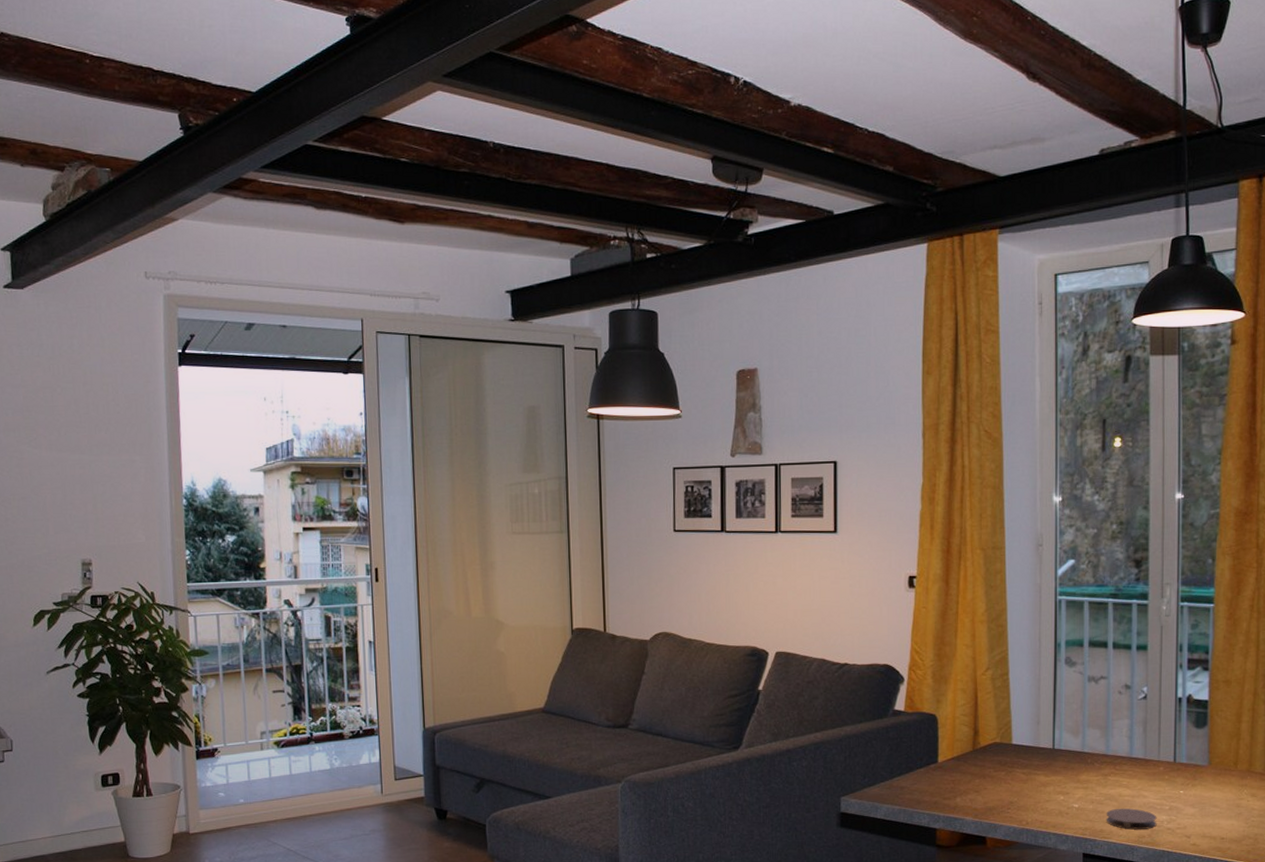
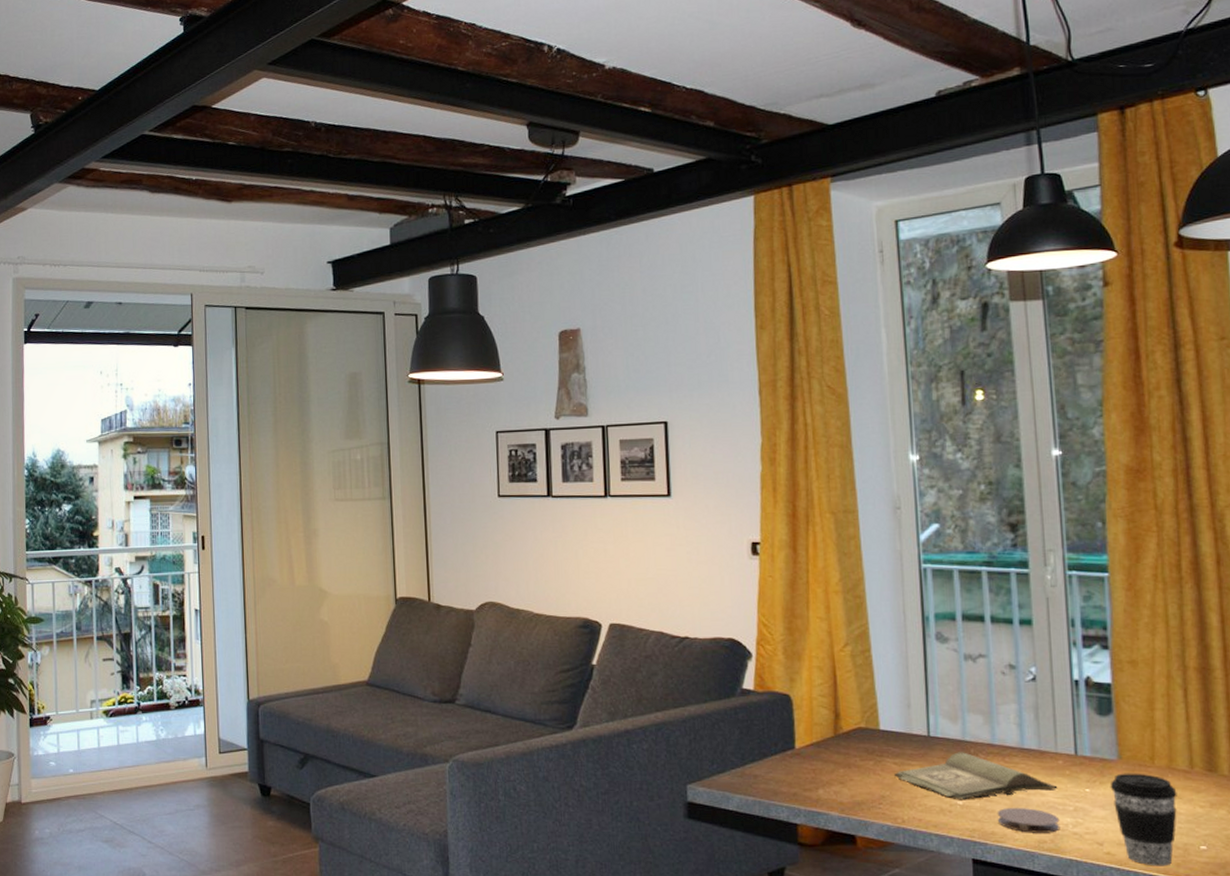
hardback book: none [1022,762,1158,804] -> present [894,752,1058,800]
coffee cup: none [1200,776,1253,854] -> present [1110,773,1177,866]

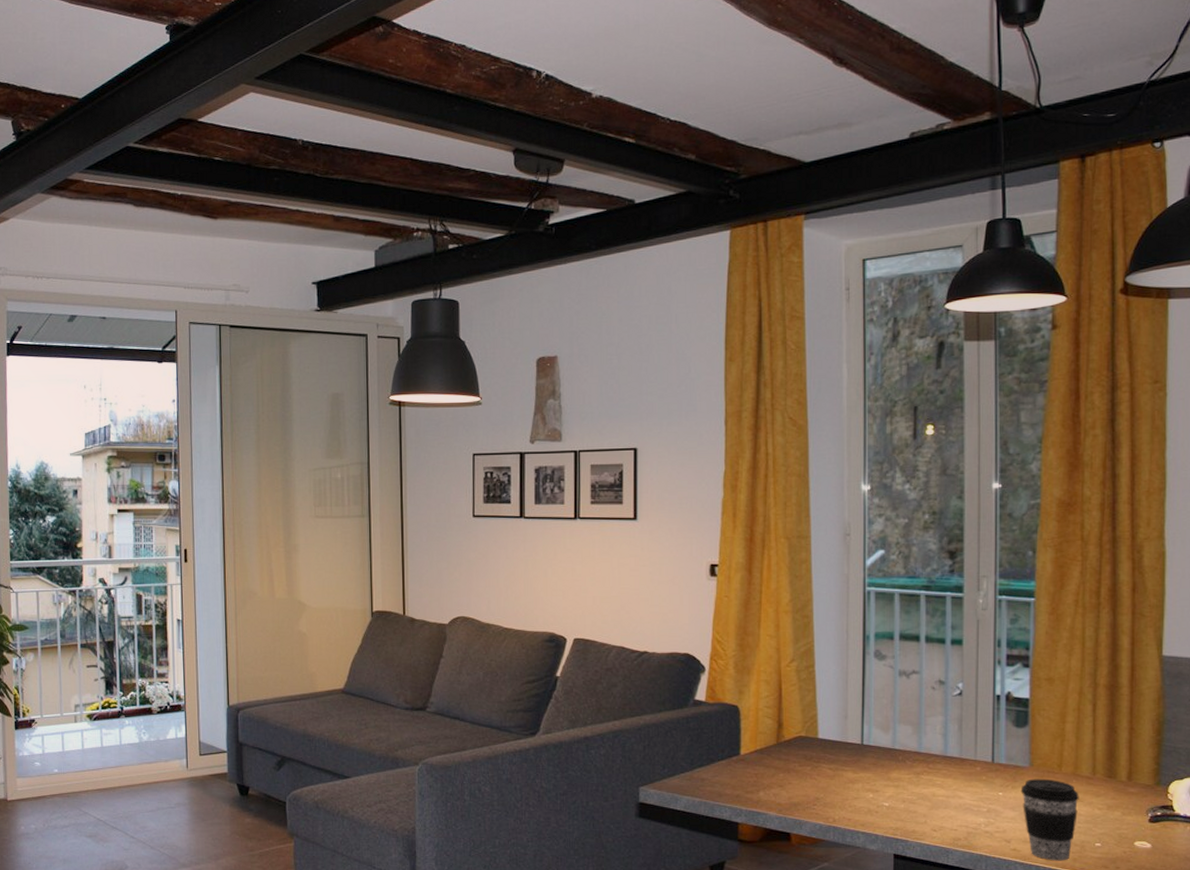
hardback book: present [894,752,1058,800] -> none [829,759,974,802]
coaster: present [997,807,1060,833] -> none [918,808,974,832]

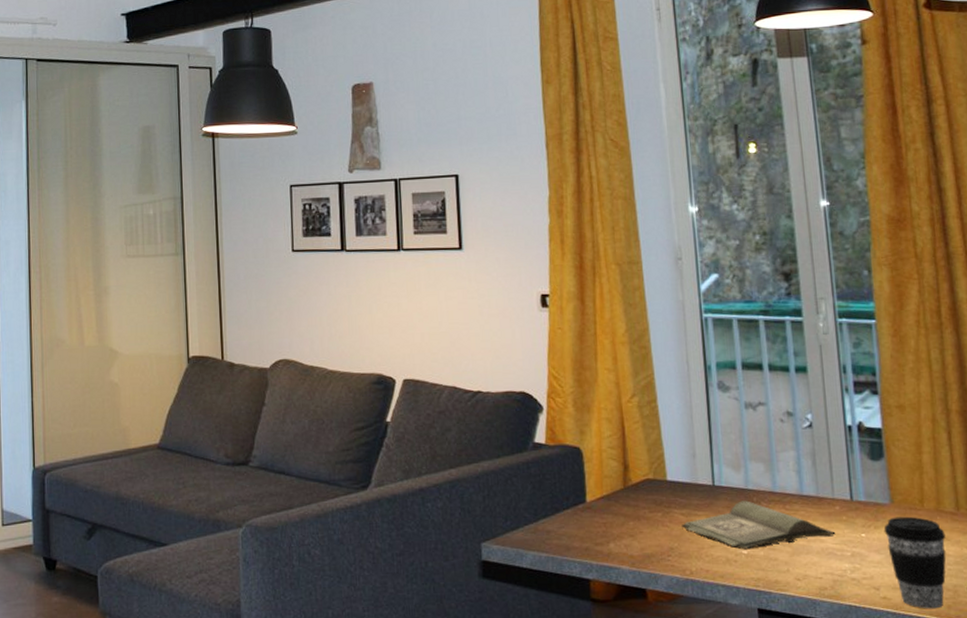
hardback book: none [829,759,974,802] -> present [682,500,836,550]

